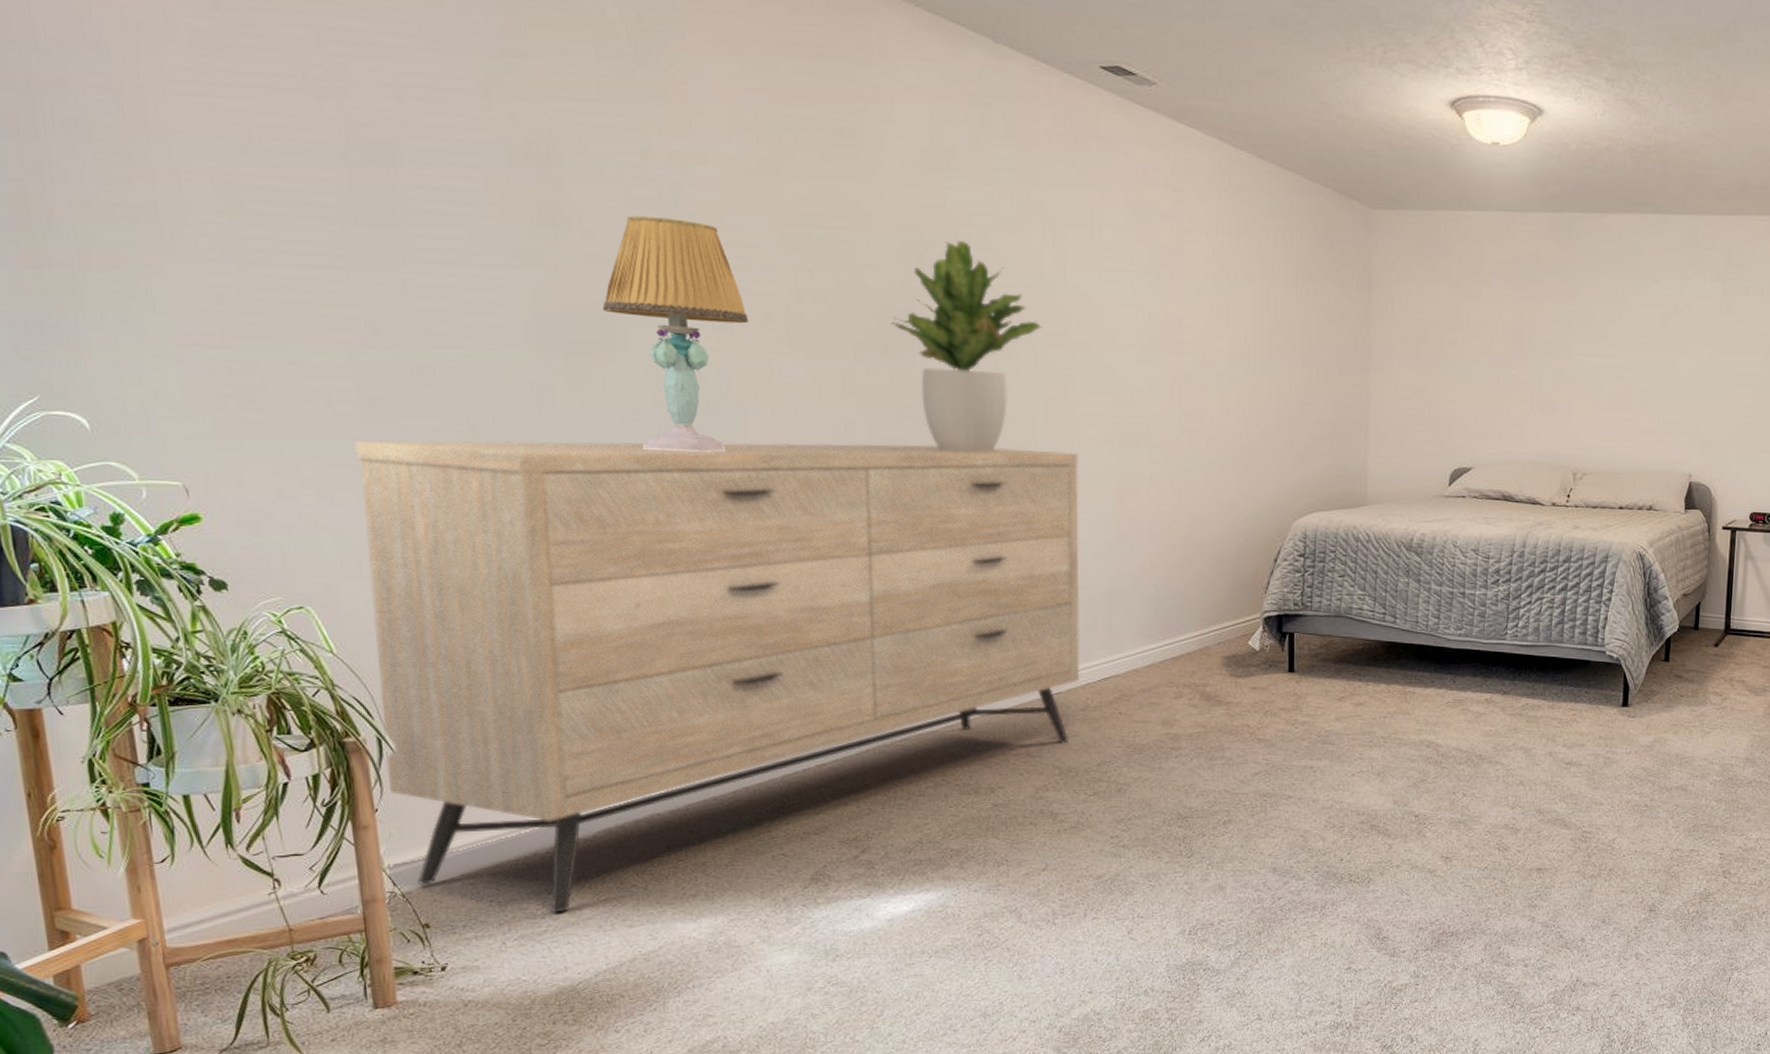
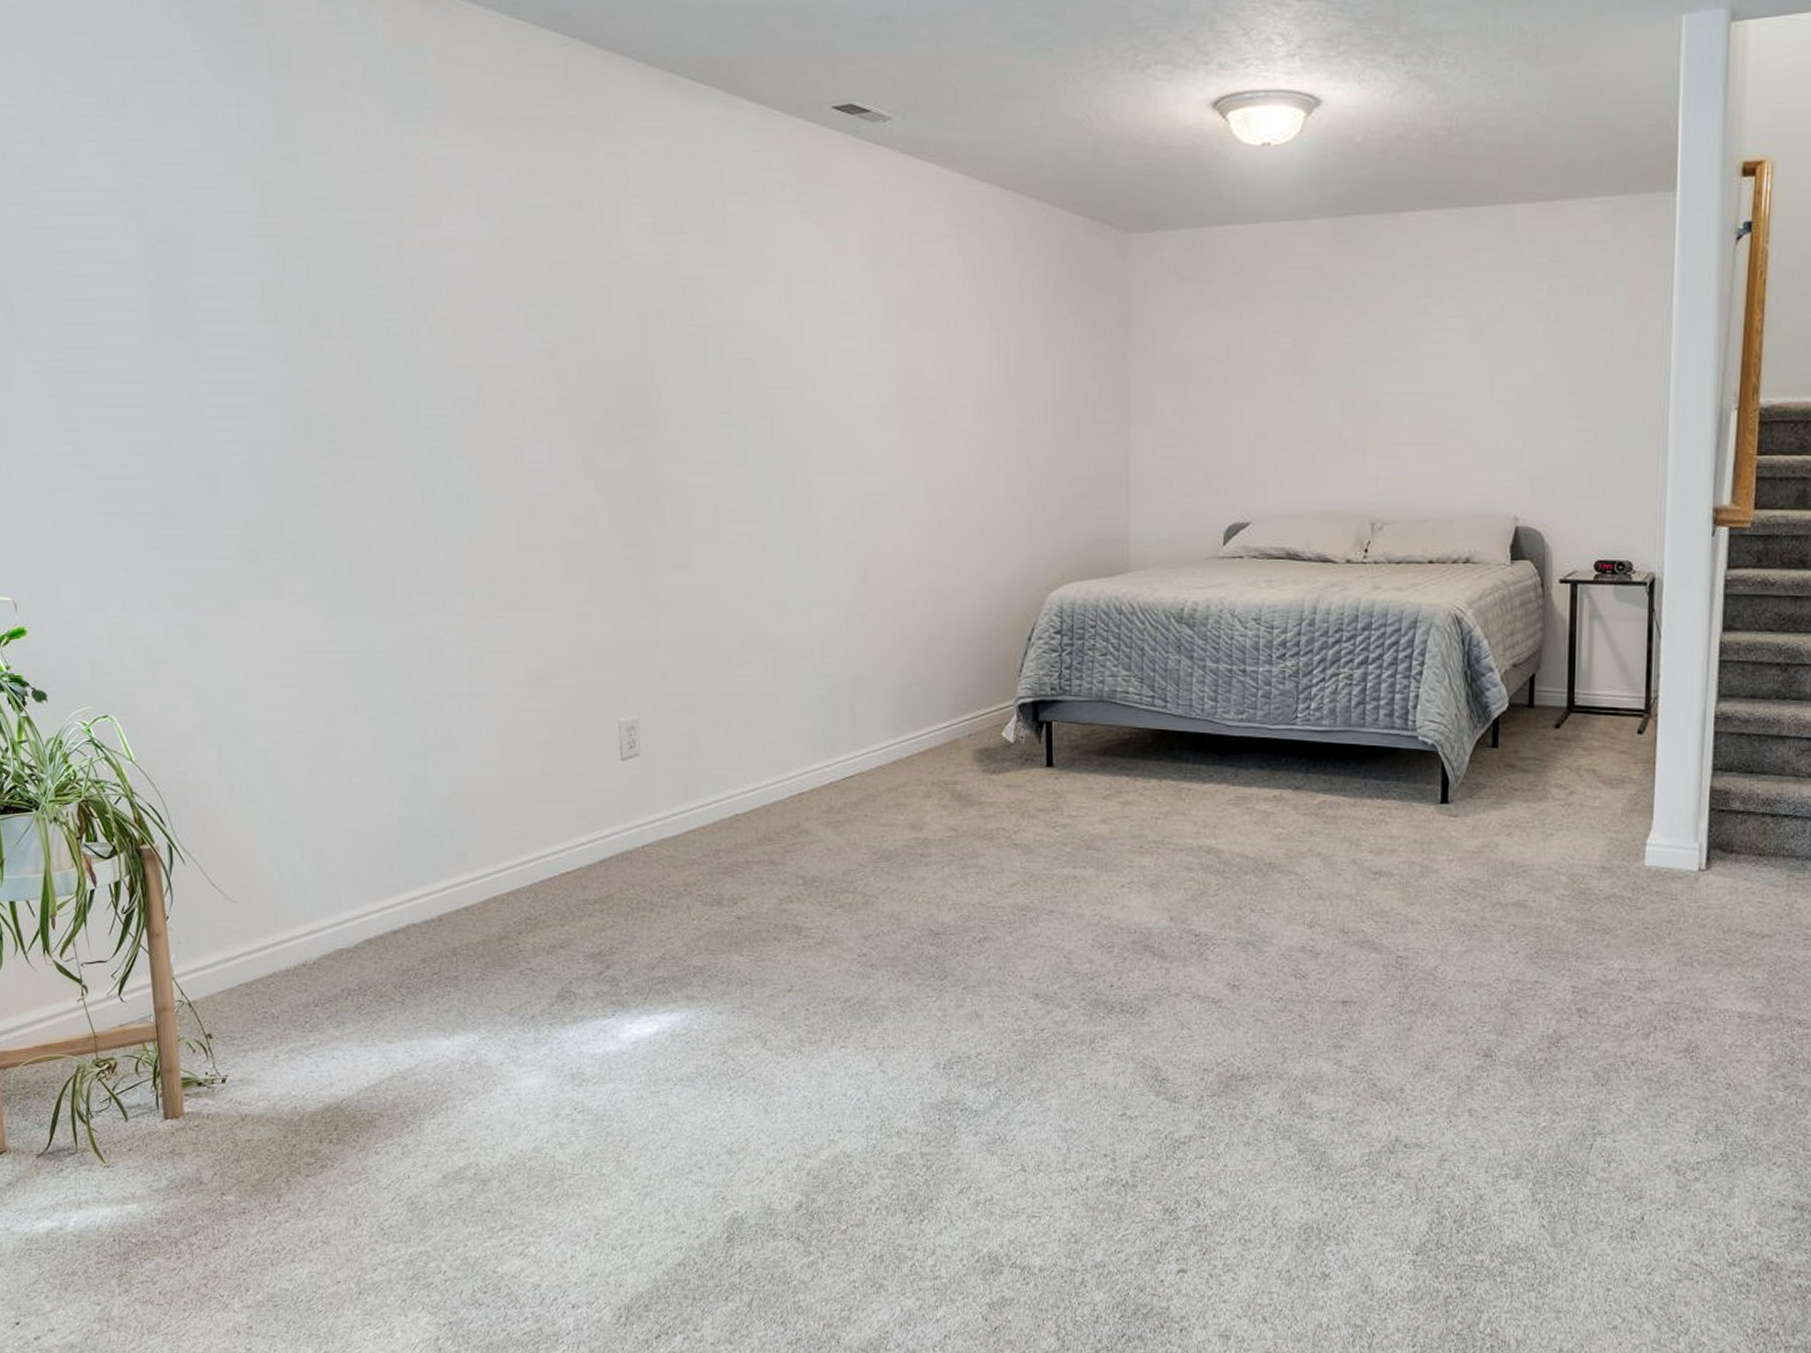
dresser: present [354,440,1080,913] -> none [151,526,823,1026]
table lamp: present [602,216,749,452] -> none [362,308,495,546]
potted plant: present [890,240,1042,453] -> none [628,306,778,533]

